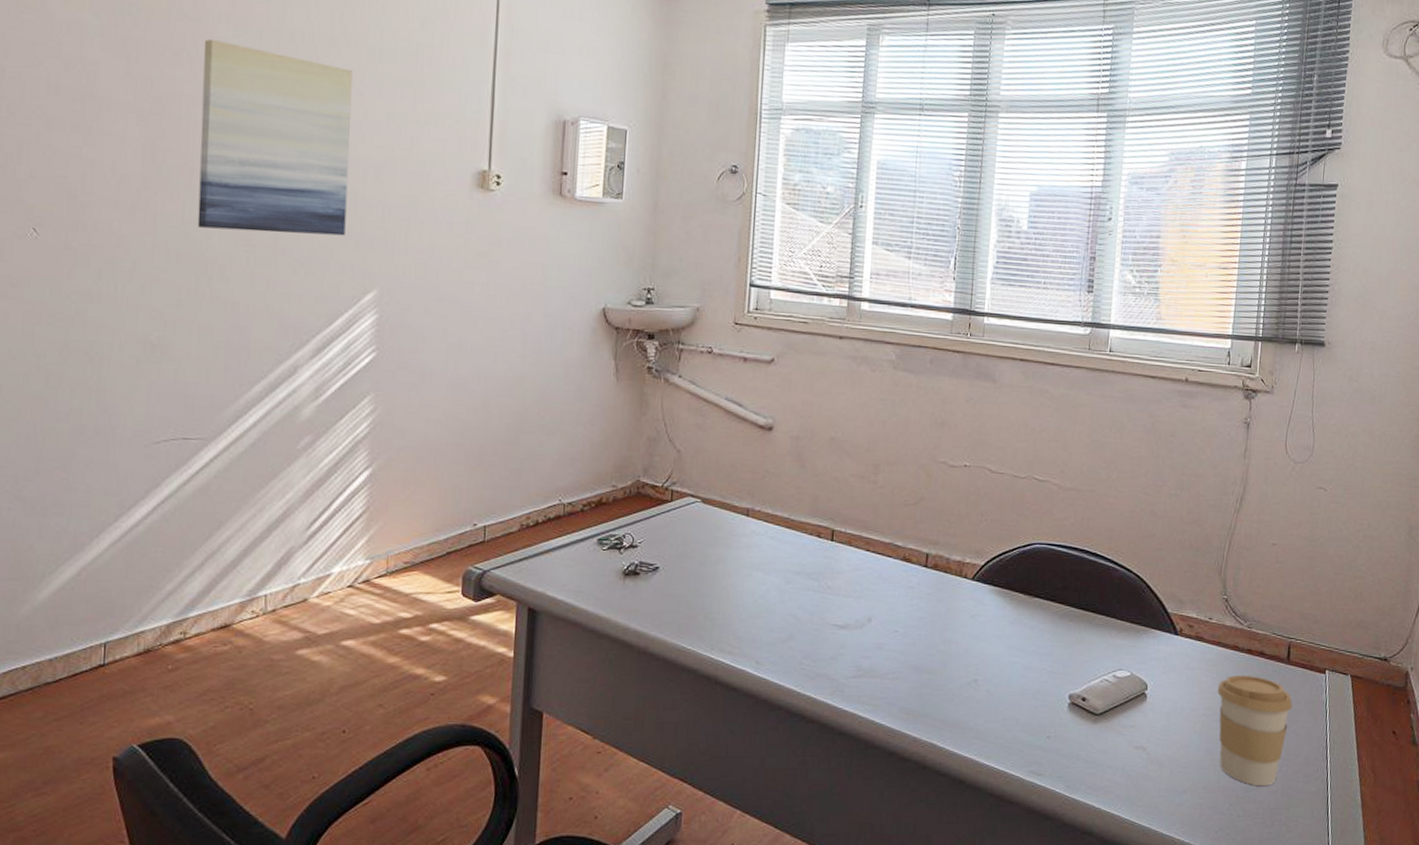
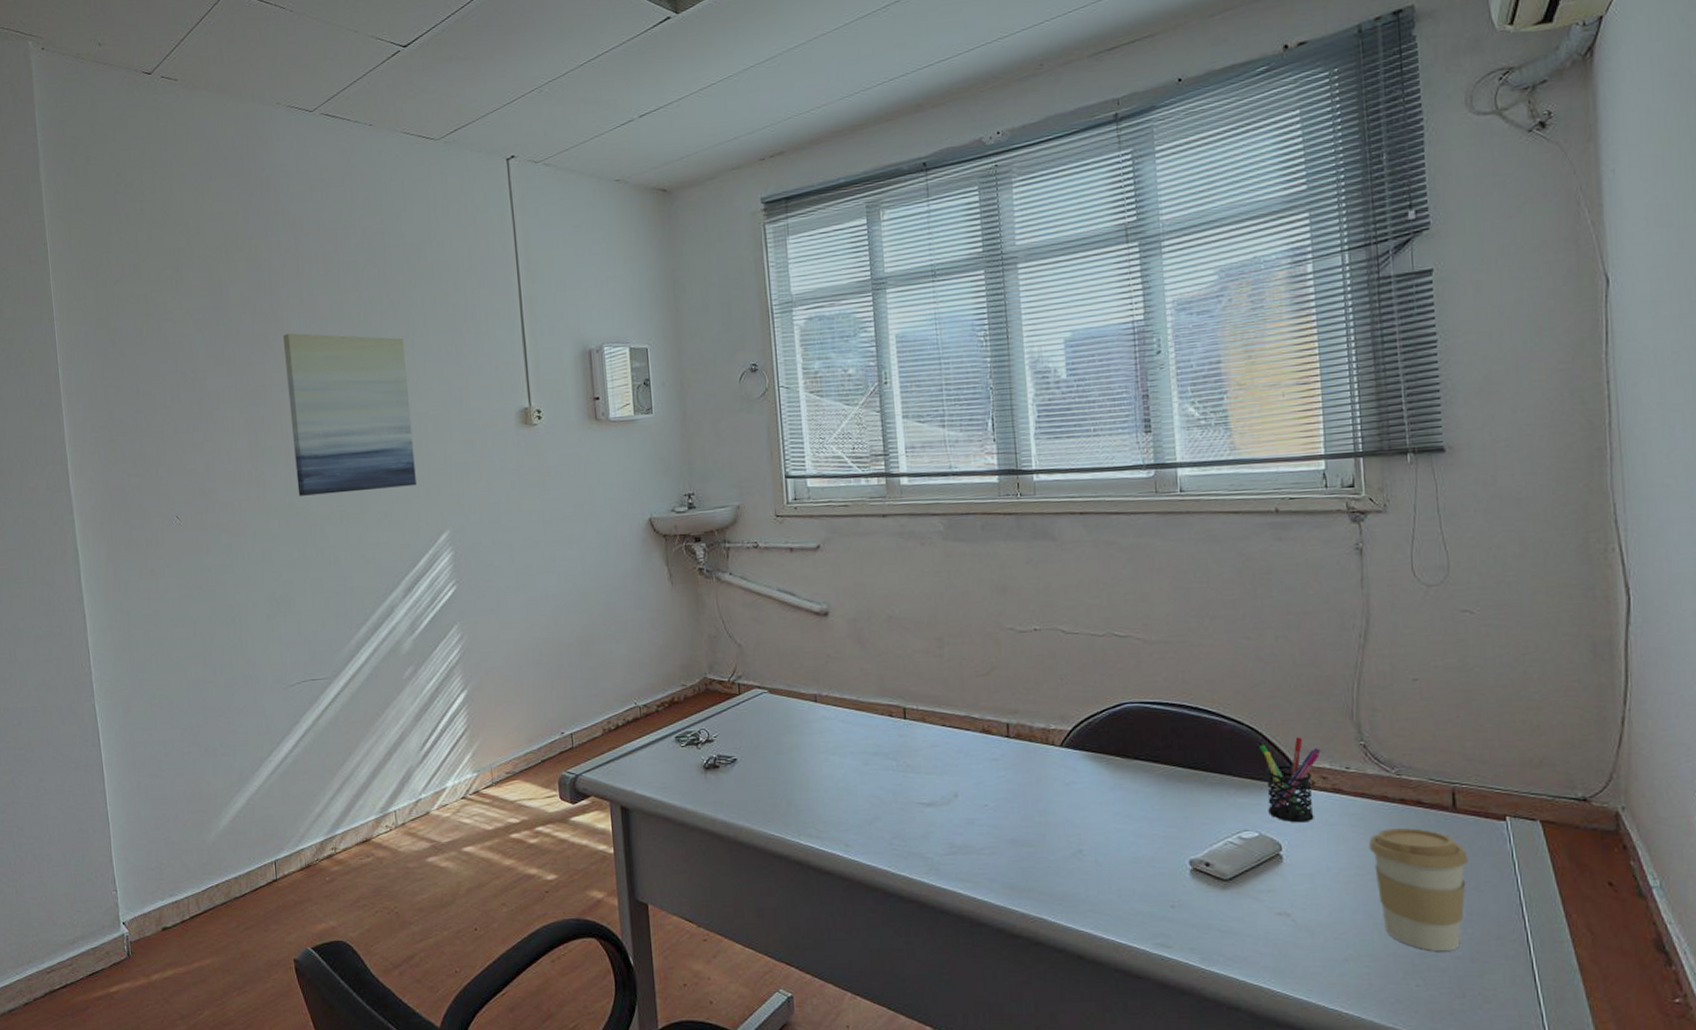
pen holder: none [1141,588,1192,666] -> present [1259,737,1321,823]

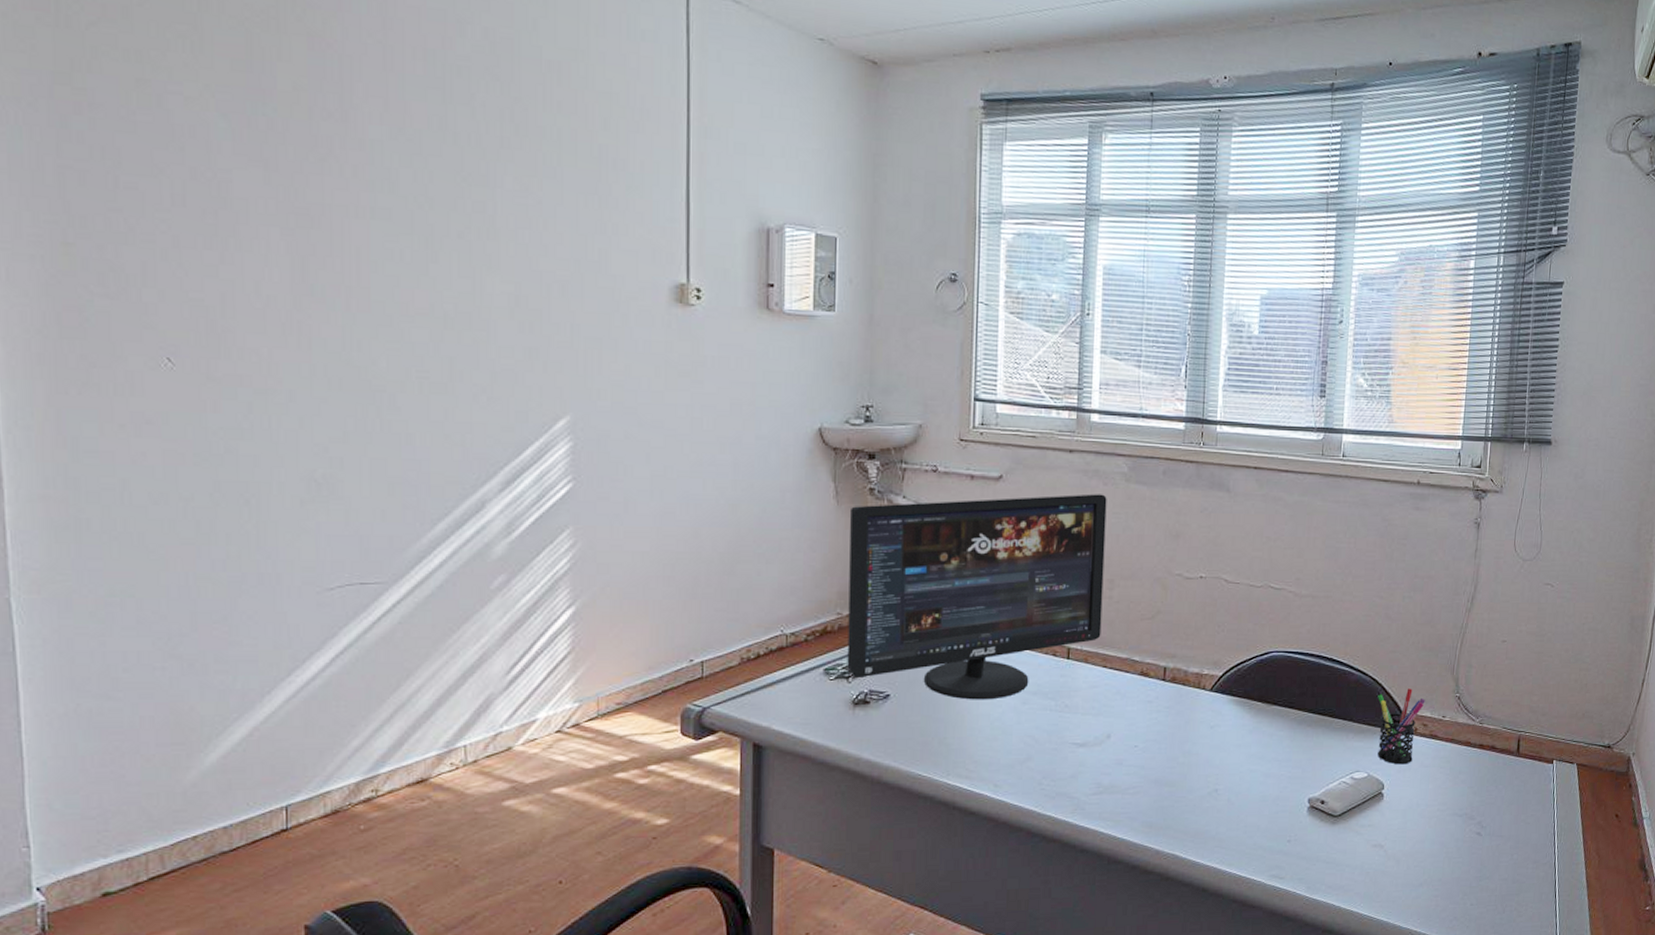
wall art: present [282,333,417,496] -> none [354,141,530,358]
computer monitor: none [684,554,936,762] -> present [847,494,1107,700]
coffee cup: present [1368,828,1468,952] -> none [1451,770,1522,875]

